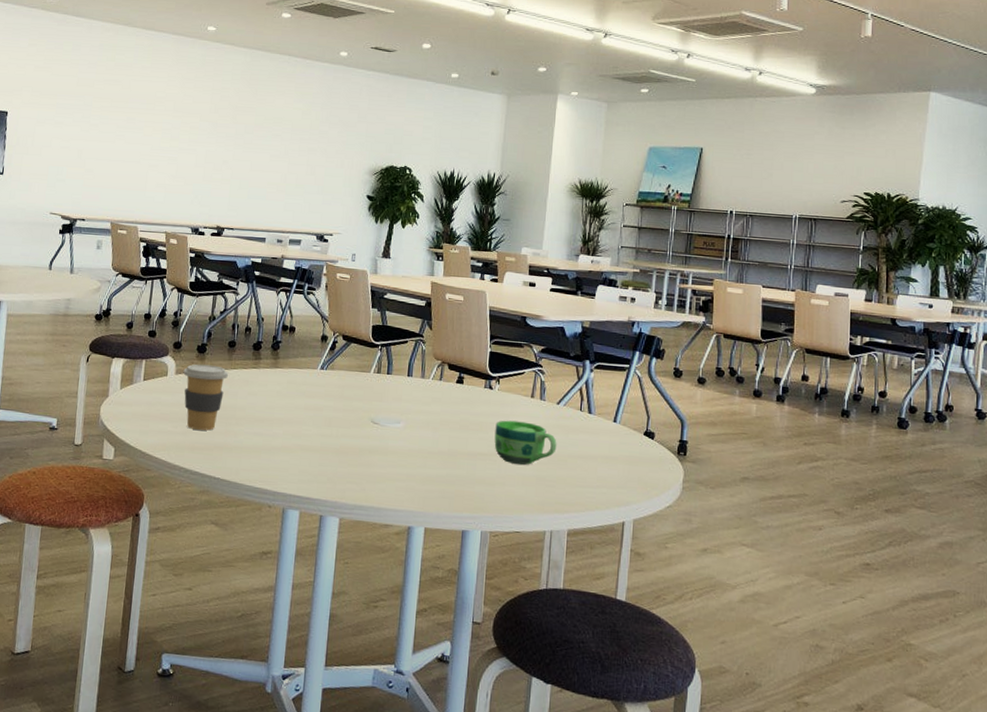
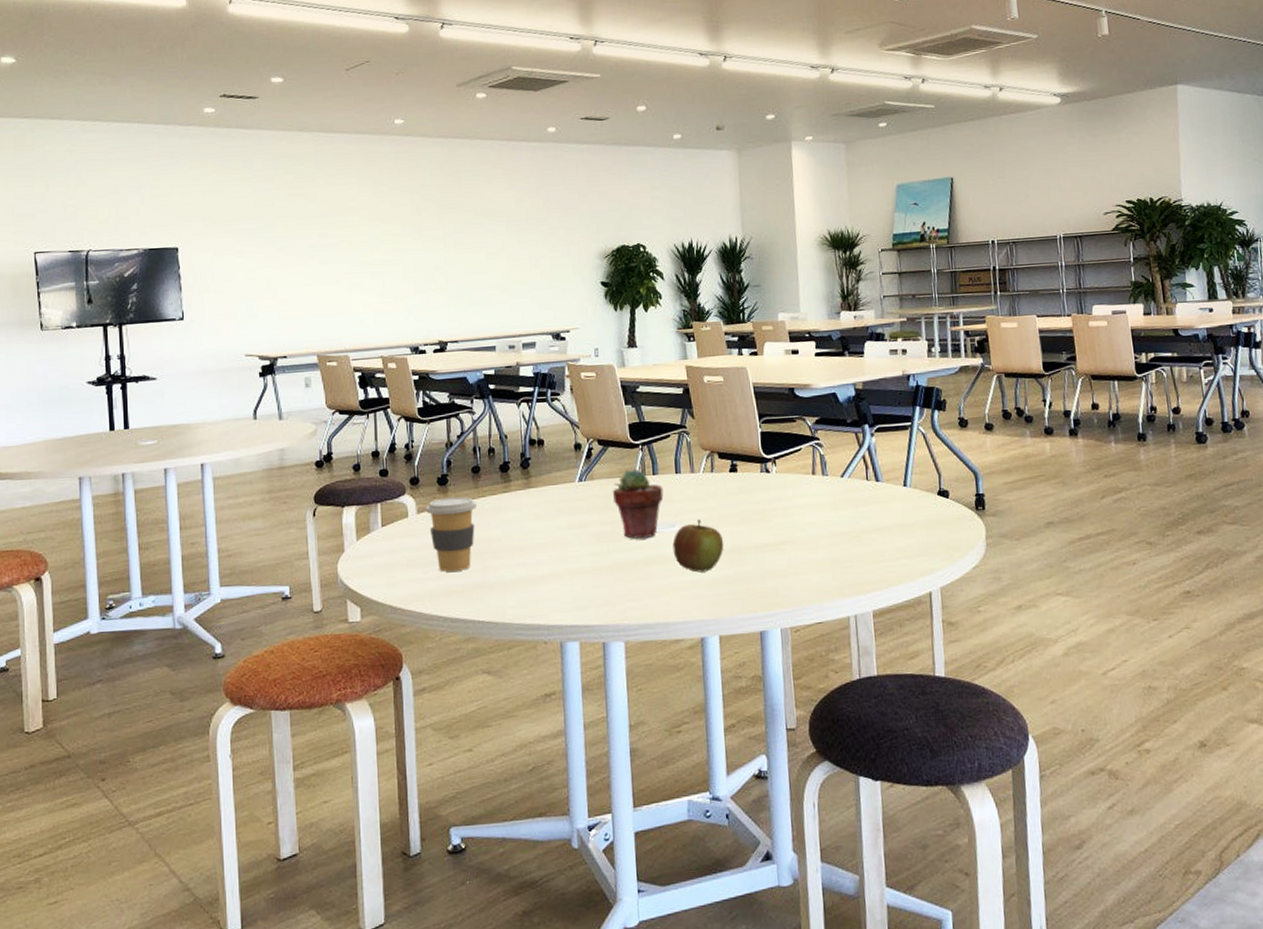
potted succulent: none [348,366,394,430] -> present [612,468,664,539]
apple: none [395,421,442,469] -> present [672,520,724,573]
cup: present [494,420,557,465] -> none [778,502,848,550]

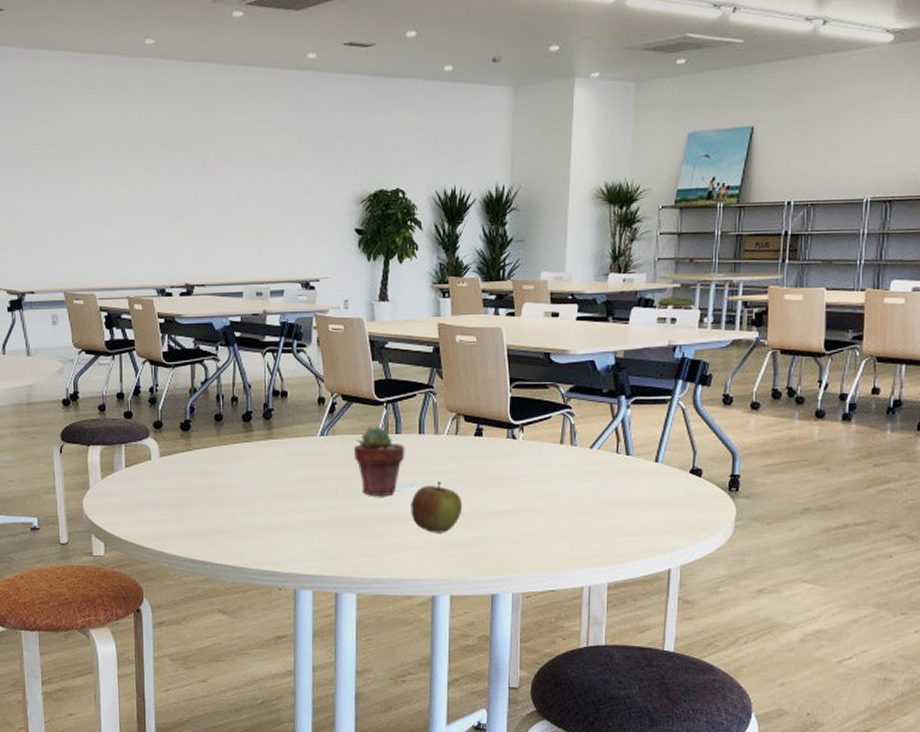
coffee cup: present [425,496,477,572] -> none [168,443,218,515]

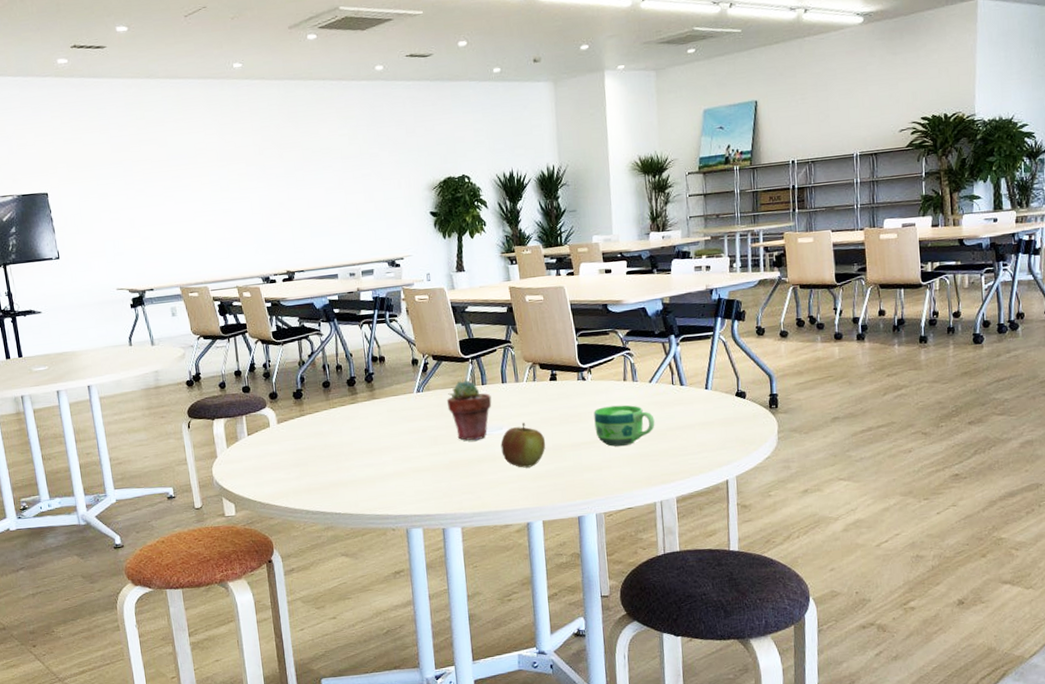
cup: none [521,471,592,518] -> present [593,405,655,447]

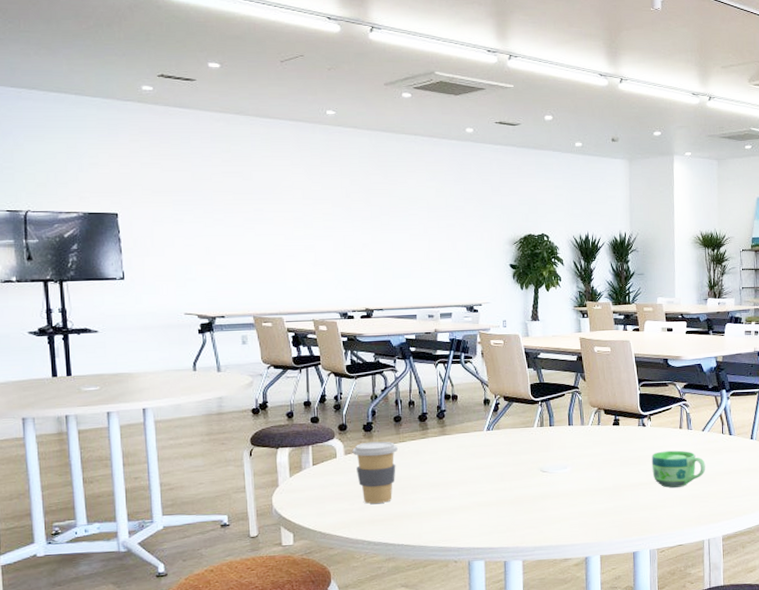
coffee cup: none [284,408,329,473] -> present [352,441,398,504]
potted succulent: present [446,379,492,441] -> none [515,421,558,478]
apple: present [501,423,546,468] -> none [564,463,607,505]

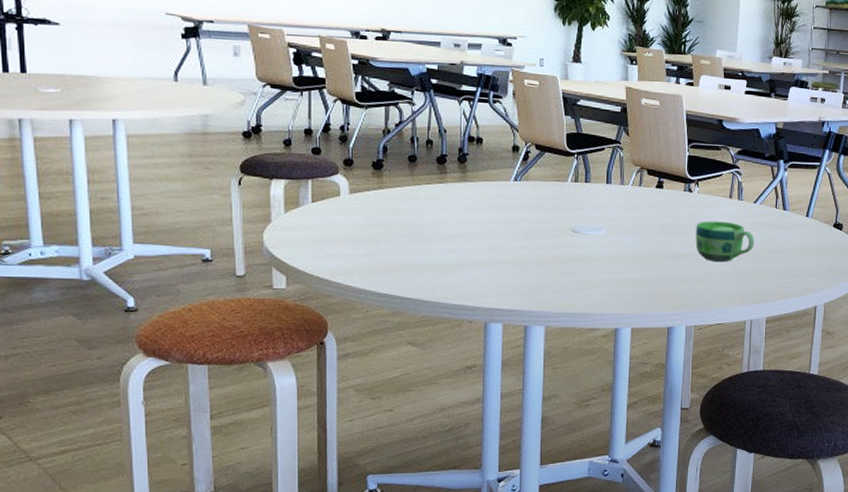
coffee cup: present [352,441,398,504] -> none [358,181,411,251]

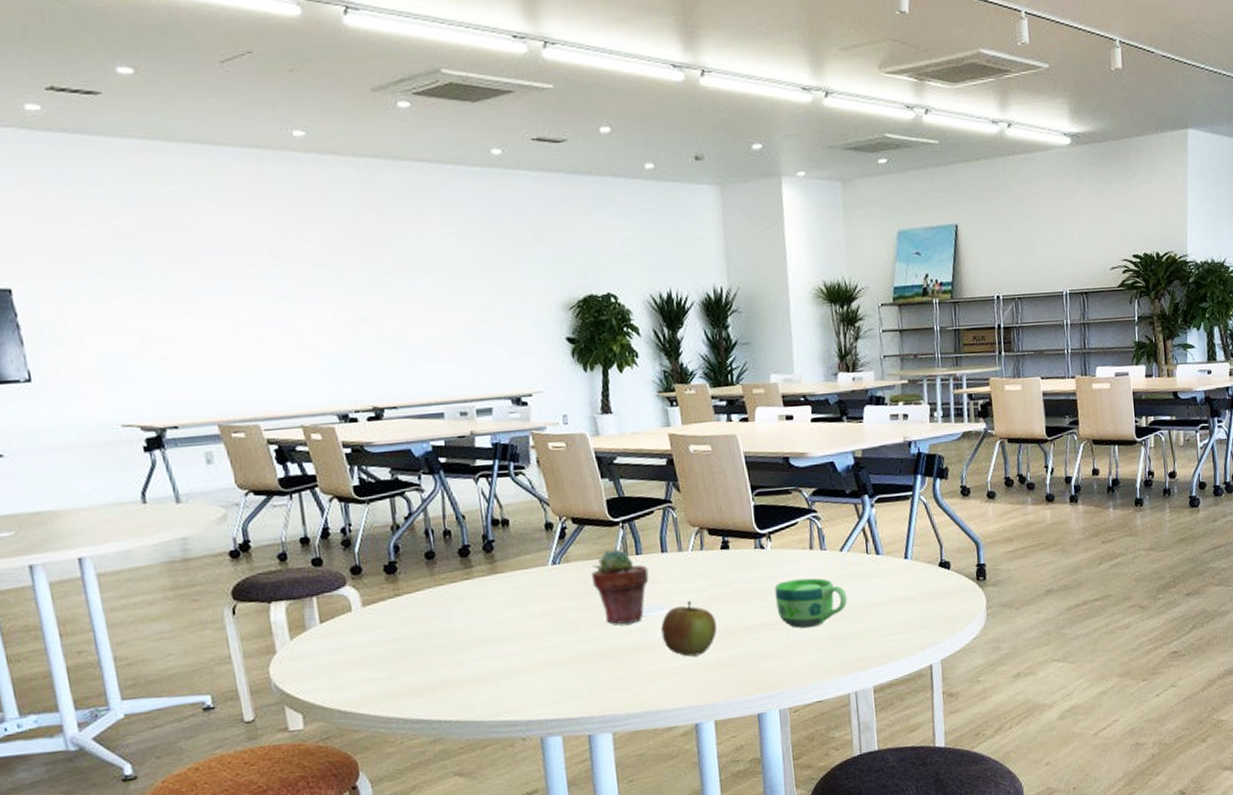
potted succulent: none [545,175,593,239] -> present [591,548,649,624]
apple: none [597,227,644,273] -> present [661,601,718,657]

